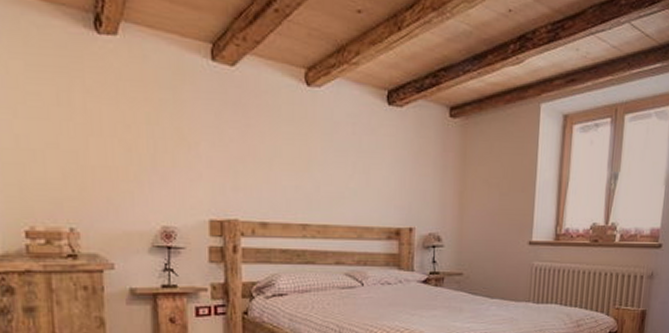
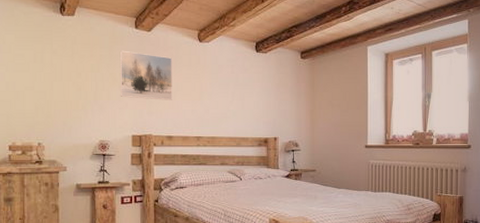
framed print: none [188,93,267,171] -> present [119,50,172,100]

